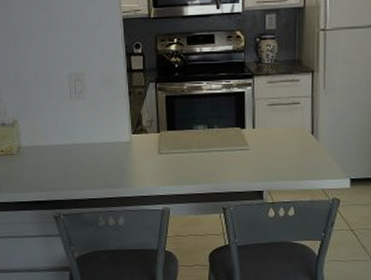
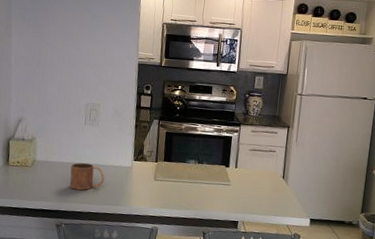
mug: none [61,143,101,175] -> present [70,162,105,191]

